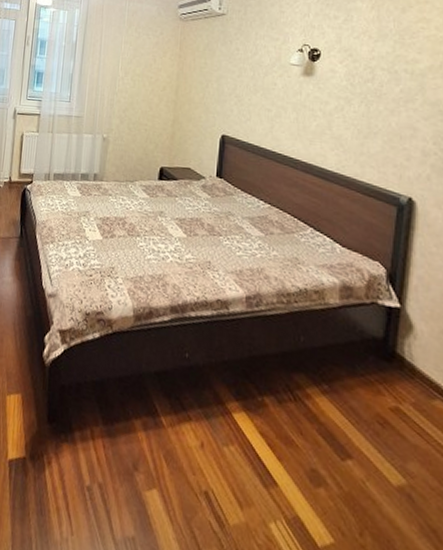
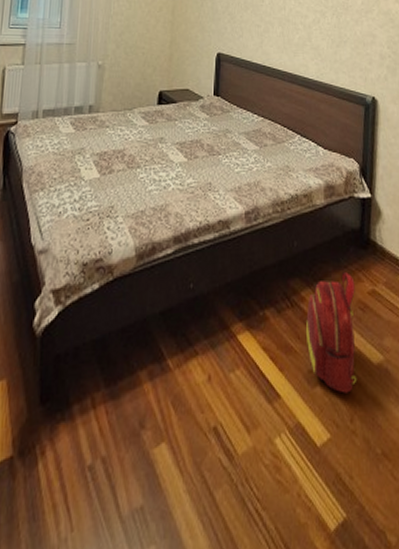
backpack: none [309,380,373,506] -> present [305,272,357,394]

